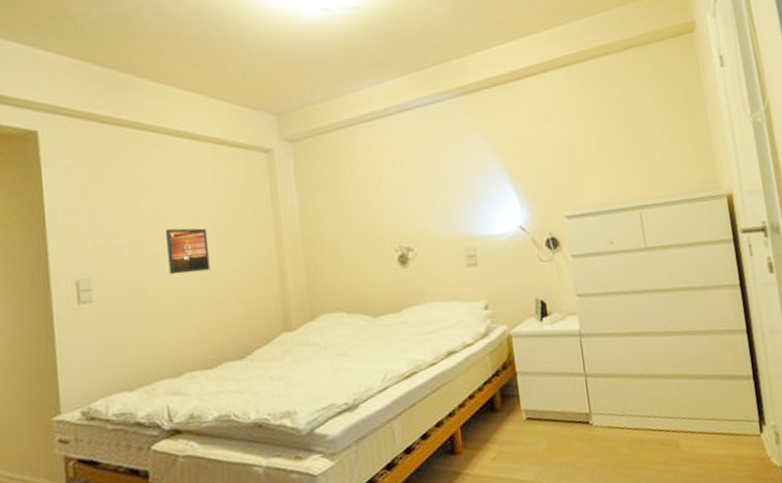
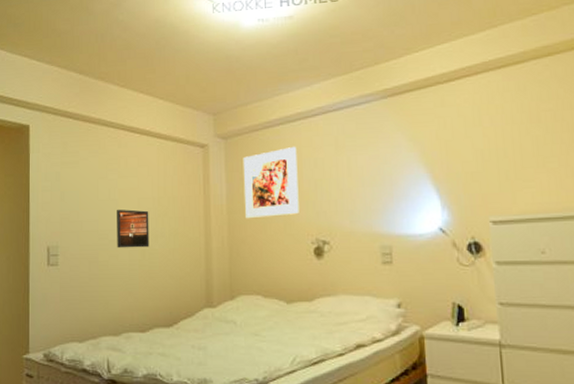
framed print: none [314,149,380,230] -> present [243,147,299,219]

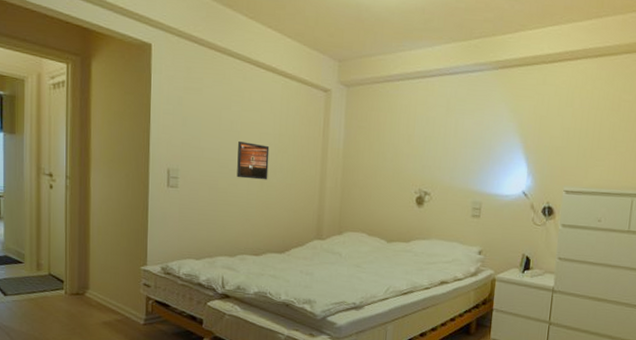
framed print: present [243,147,299,219] -> none [359,103,412,166]

